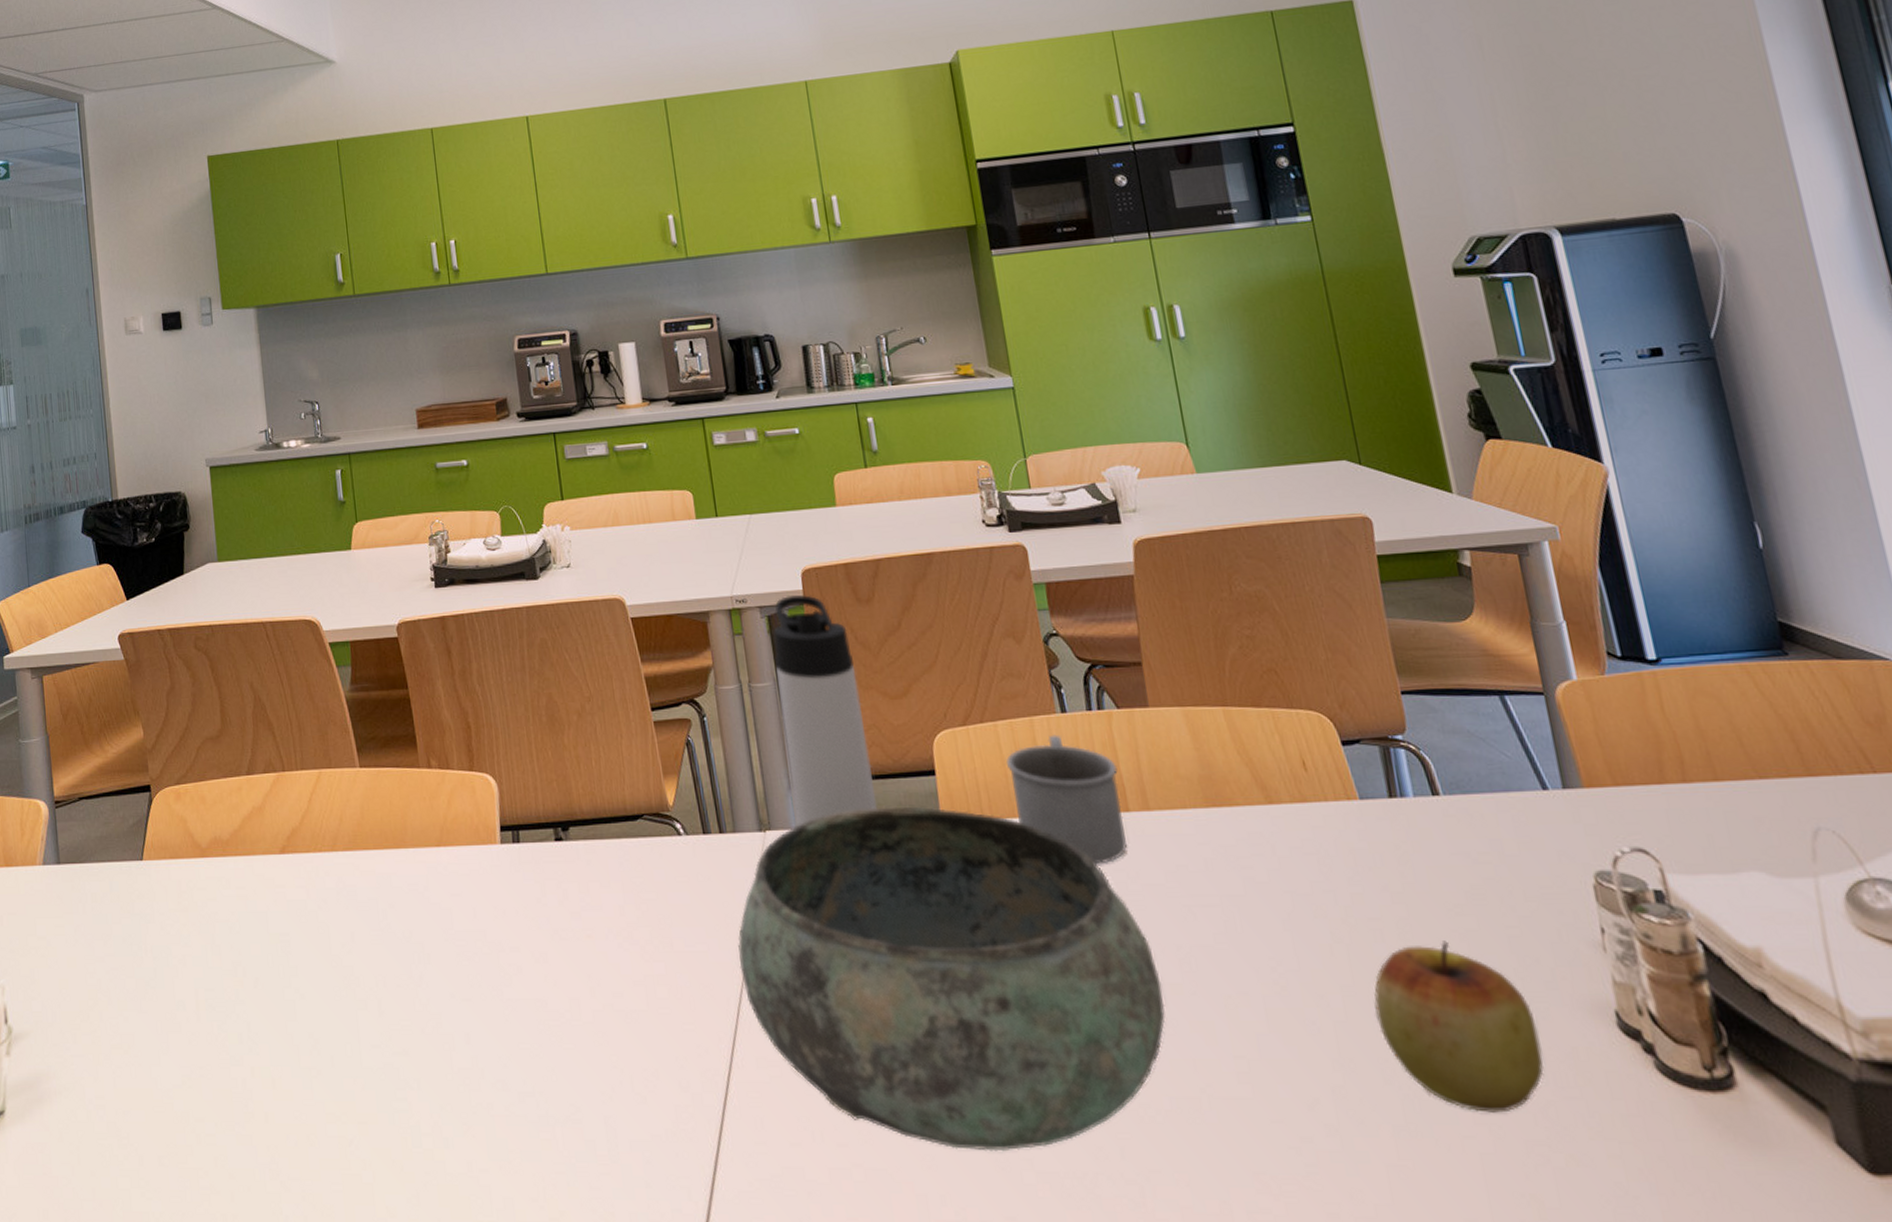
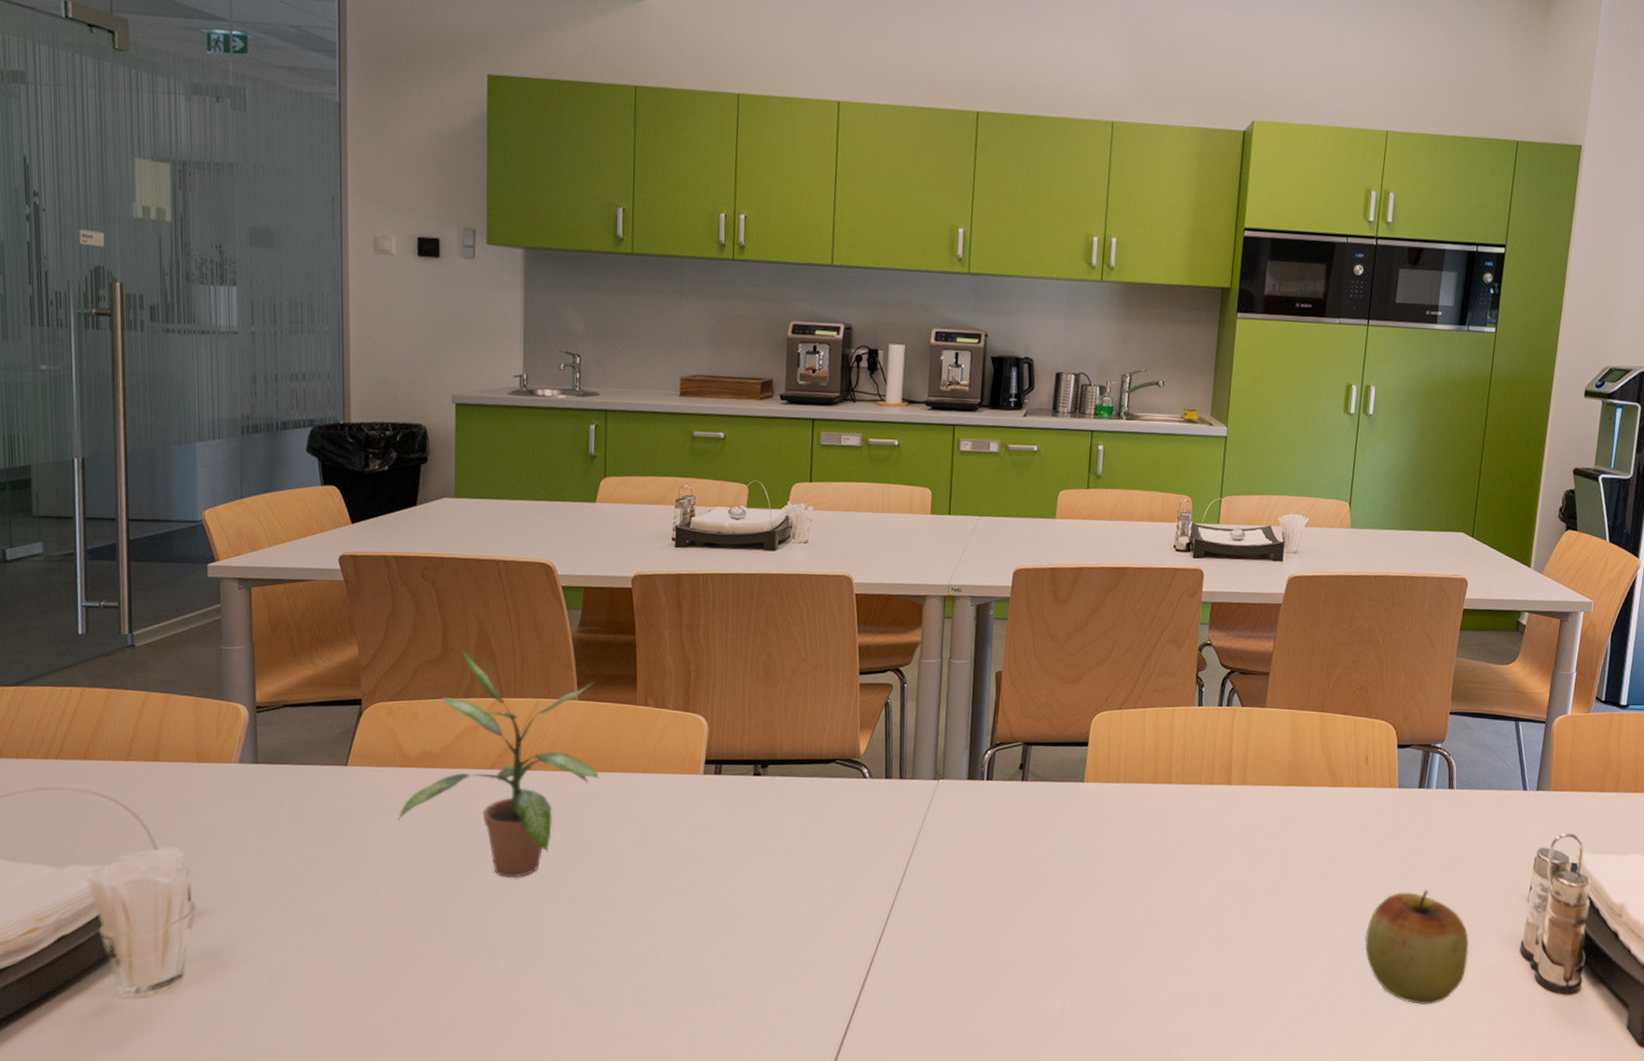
potted plant: none [196,722,392,981] -> present [398,650,599,878]
bowl: present [738,807,1166,1152] -> none [896,768,1222,1024]
thermos bottle: present [773,595,878,827] -> none [965,590,1042,778]
mug: present [1006,734,1128,865] -> none [1145,722,1230,822]

